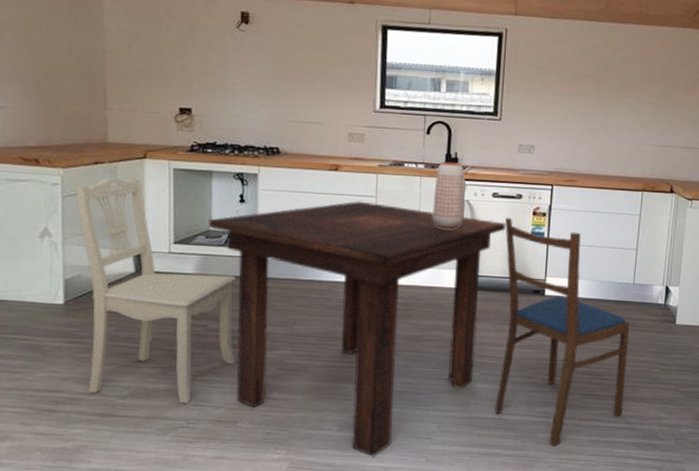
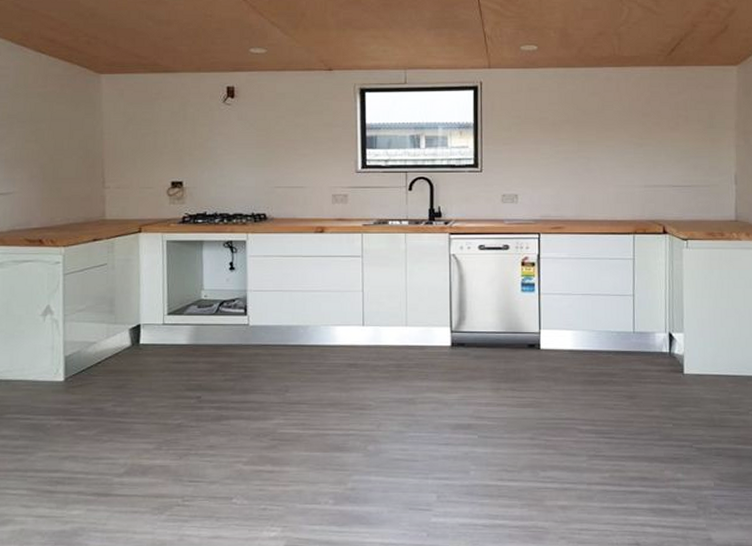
dining chair: present [76,177,236,404] -> none [76,251,229,481]
dining table: present [209,201,506,457] -> none [200,262,495,532]
vase: present [432,161,465,229] -> none [419,217,451,284]
dining chair: present [494,217,630,446] -> none [494,269,635,515]

